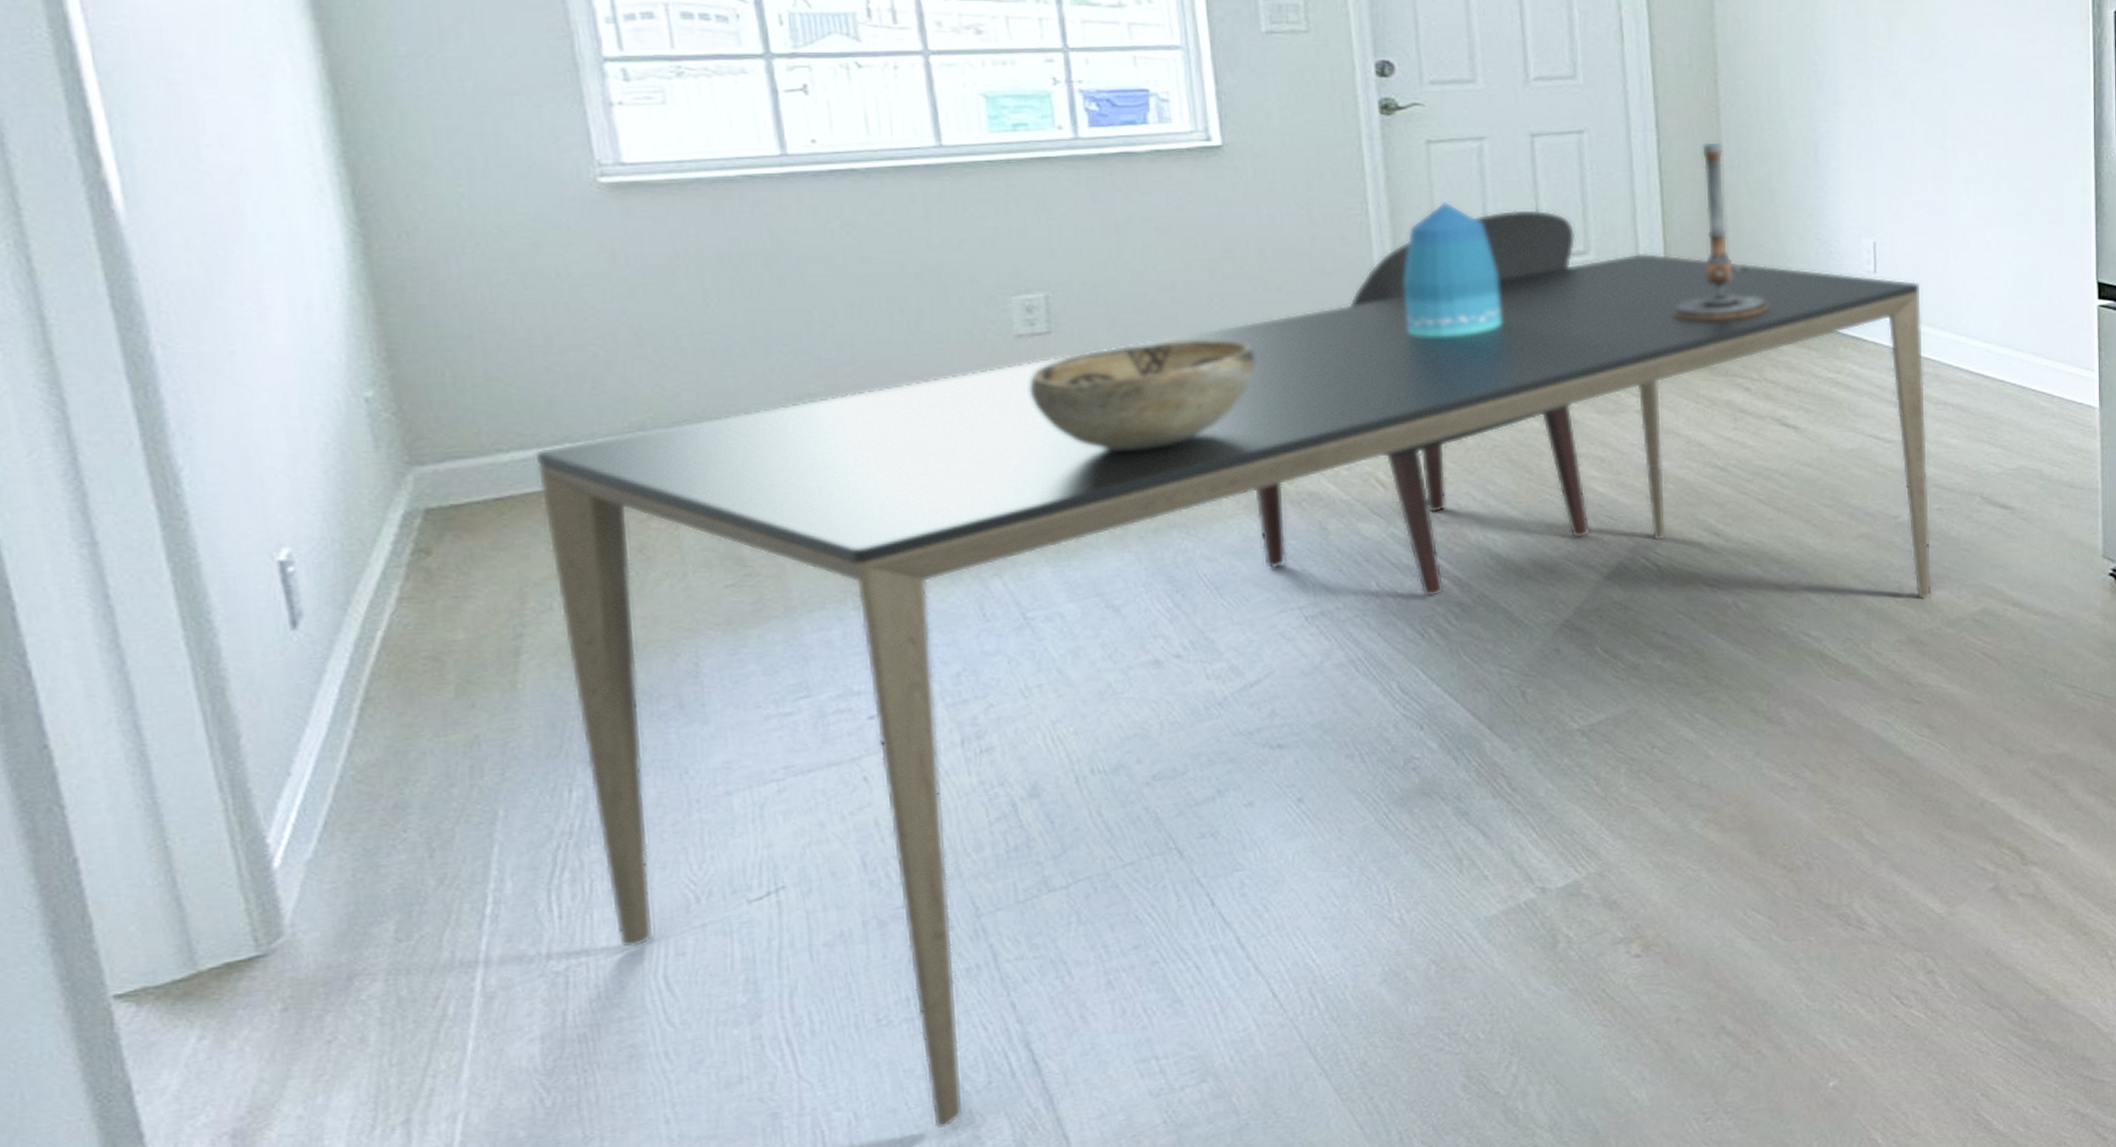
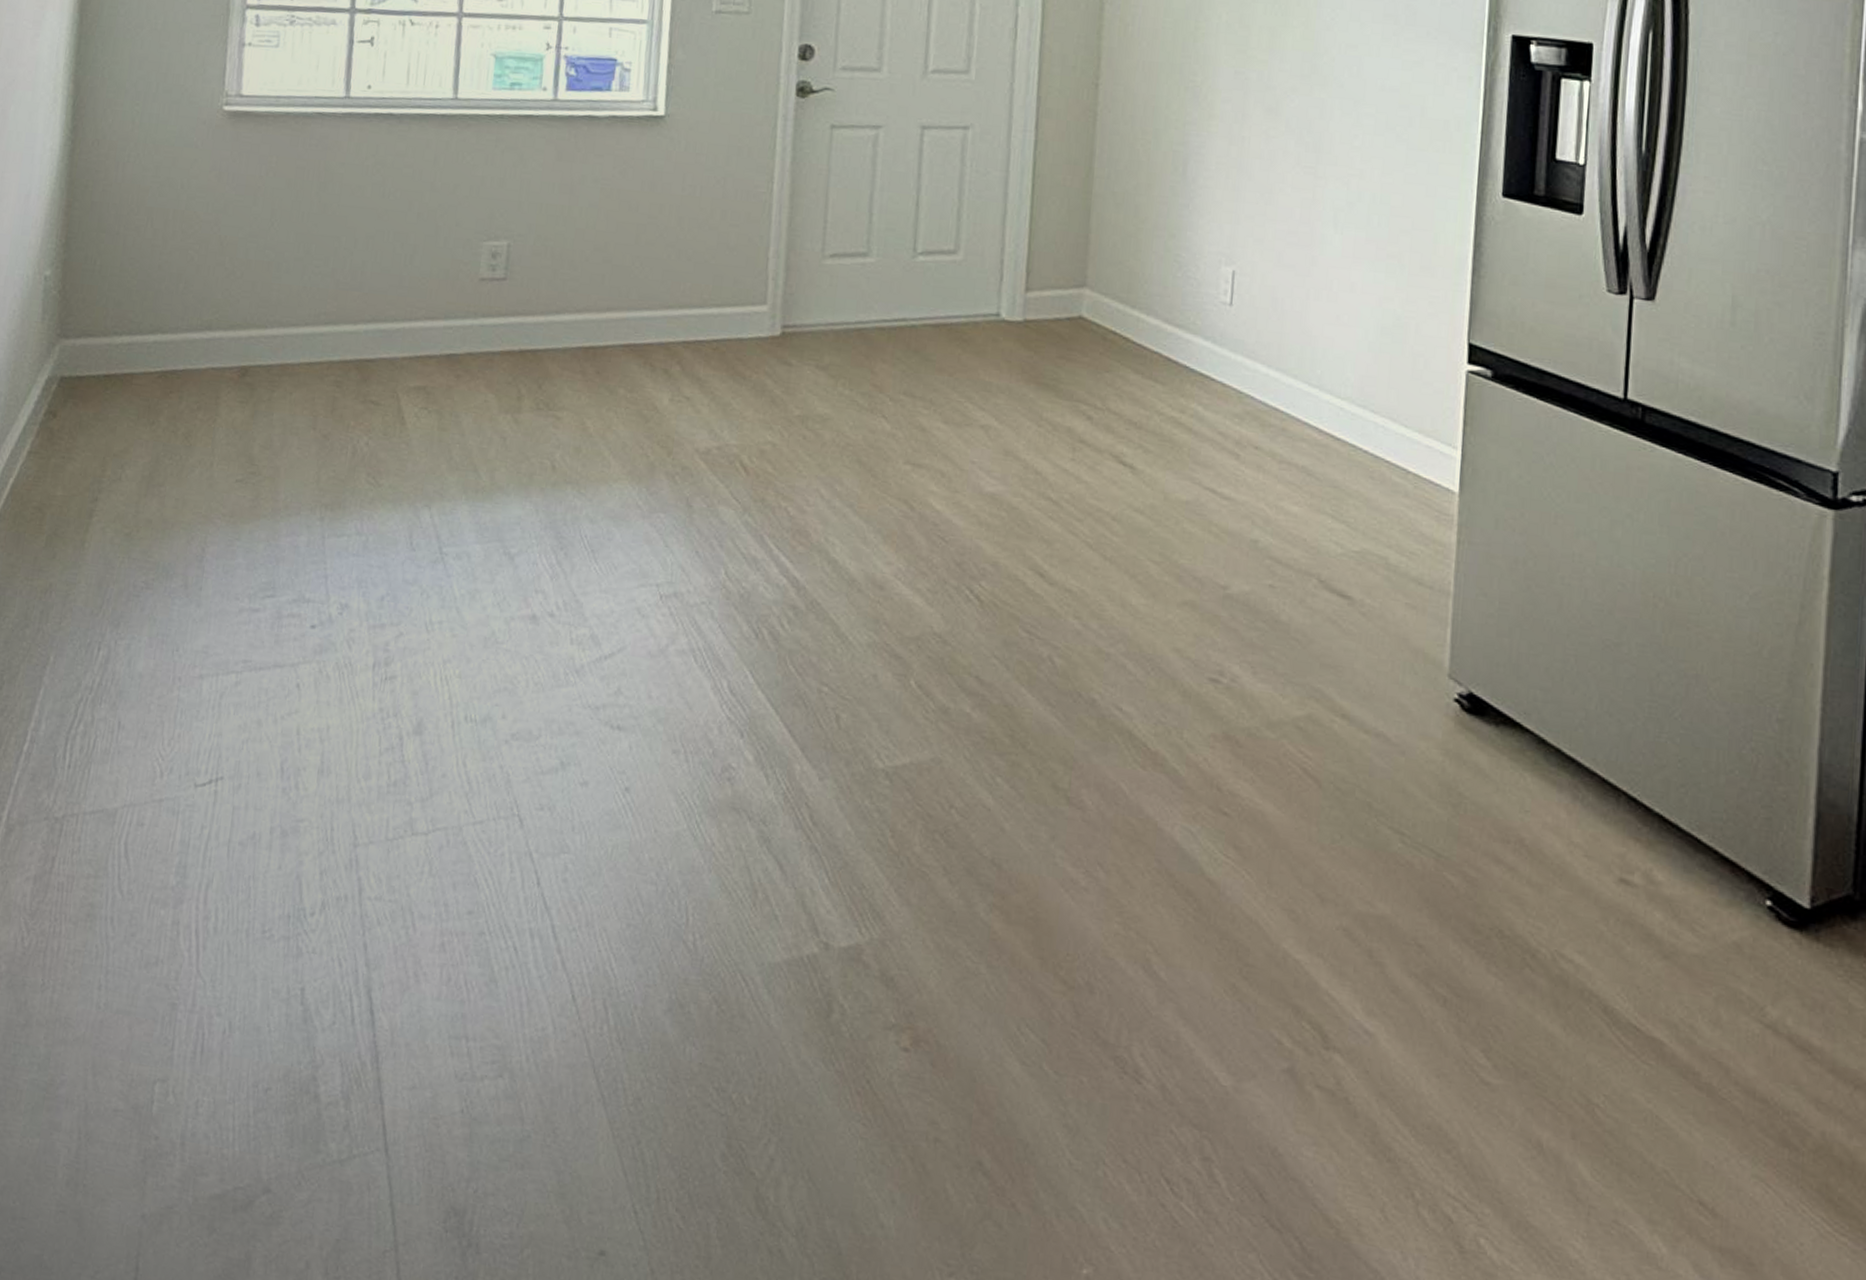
dining table: present [533,253,1933,1128] -> none [101,257,1277,1061]
decorative bowl: present [1029,339,1255,451] -> none [480,298,659,402]
chair: present [1253,210,1591,598] -> none [634,201,949,596]
vase: present [1403,202,1502,337] -> none [788,187,874,325]
candlestick: present [1672,142,1769,321] -> none [1027,148,1121,339]

